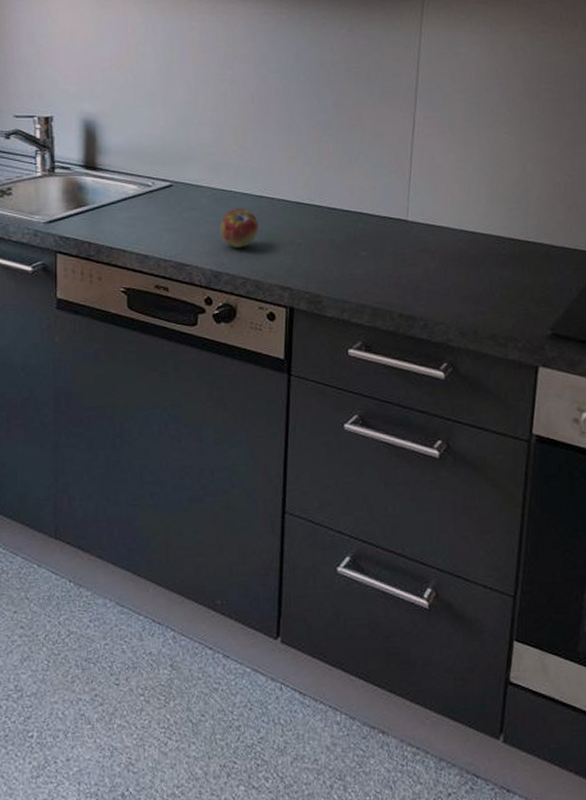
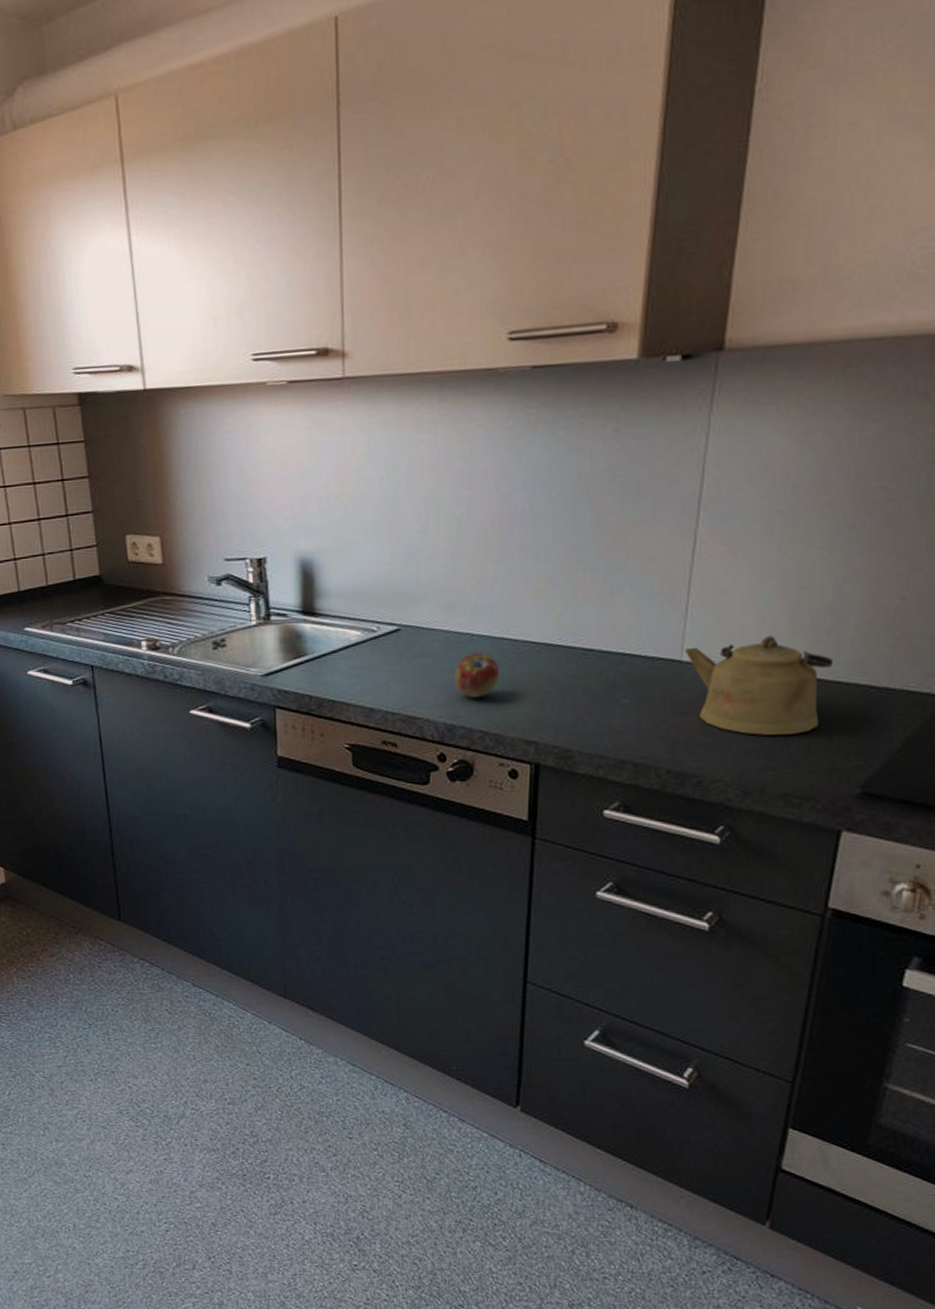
kettle: none [409,202,524,285] -> present [684,635,834,735]

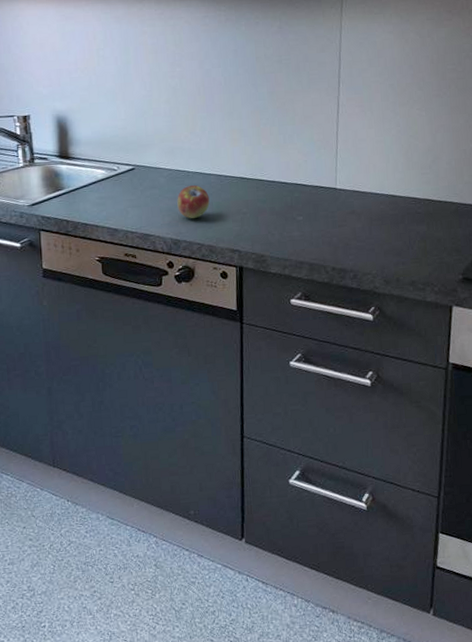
kettle: present [684,635,834,735] -> none [337,169,436,240]

